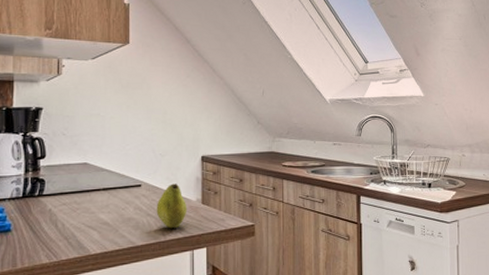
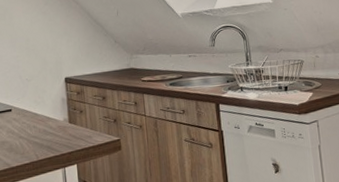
fruit: present [156,183,188,229] -> none [27,105,56,149]

